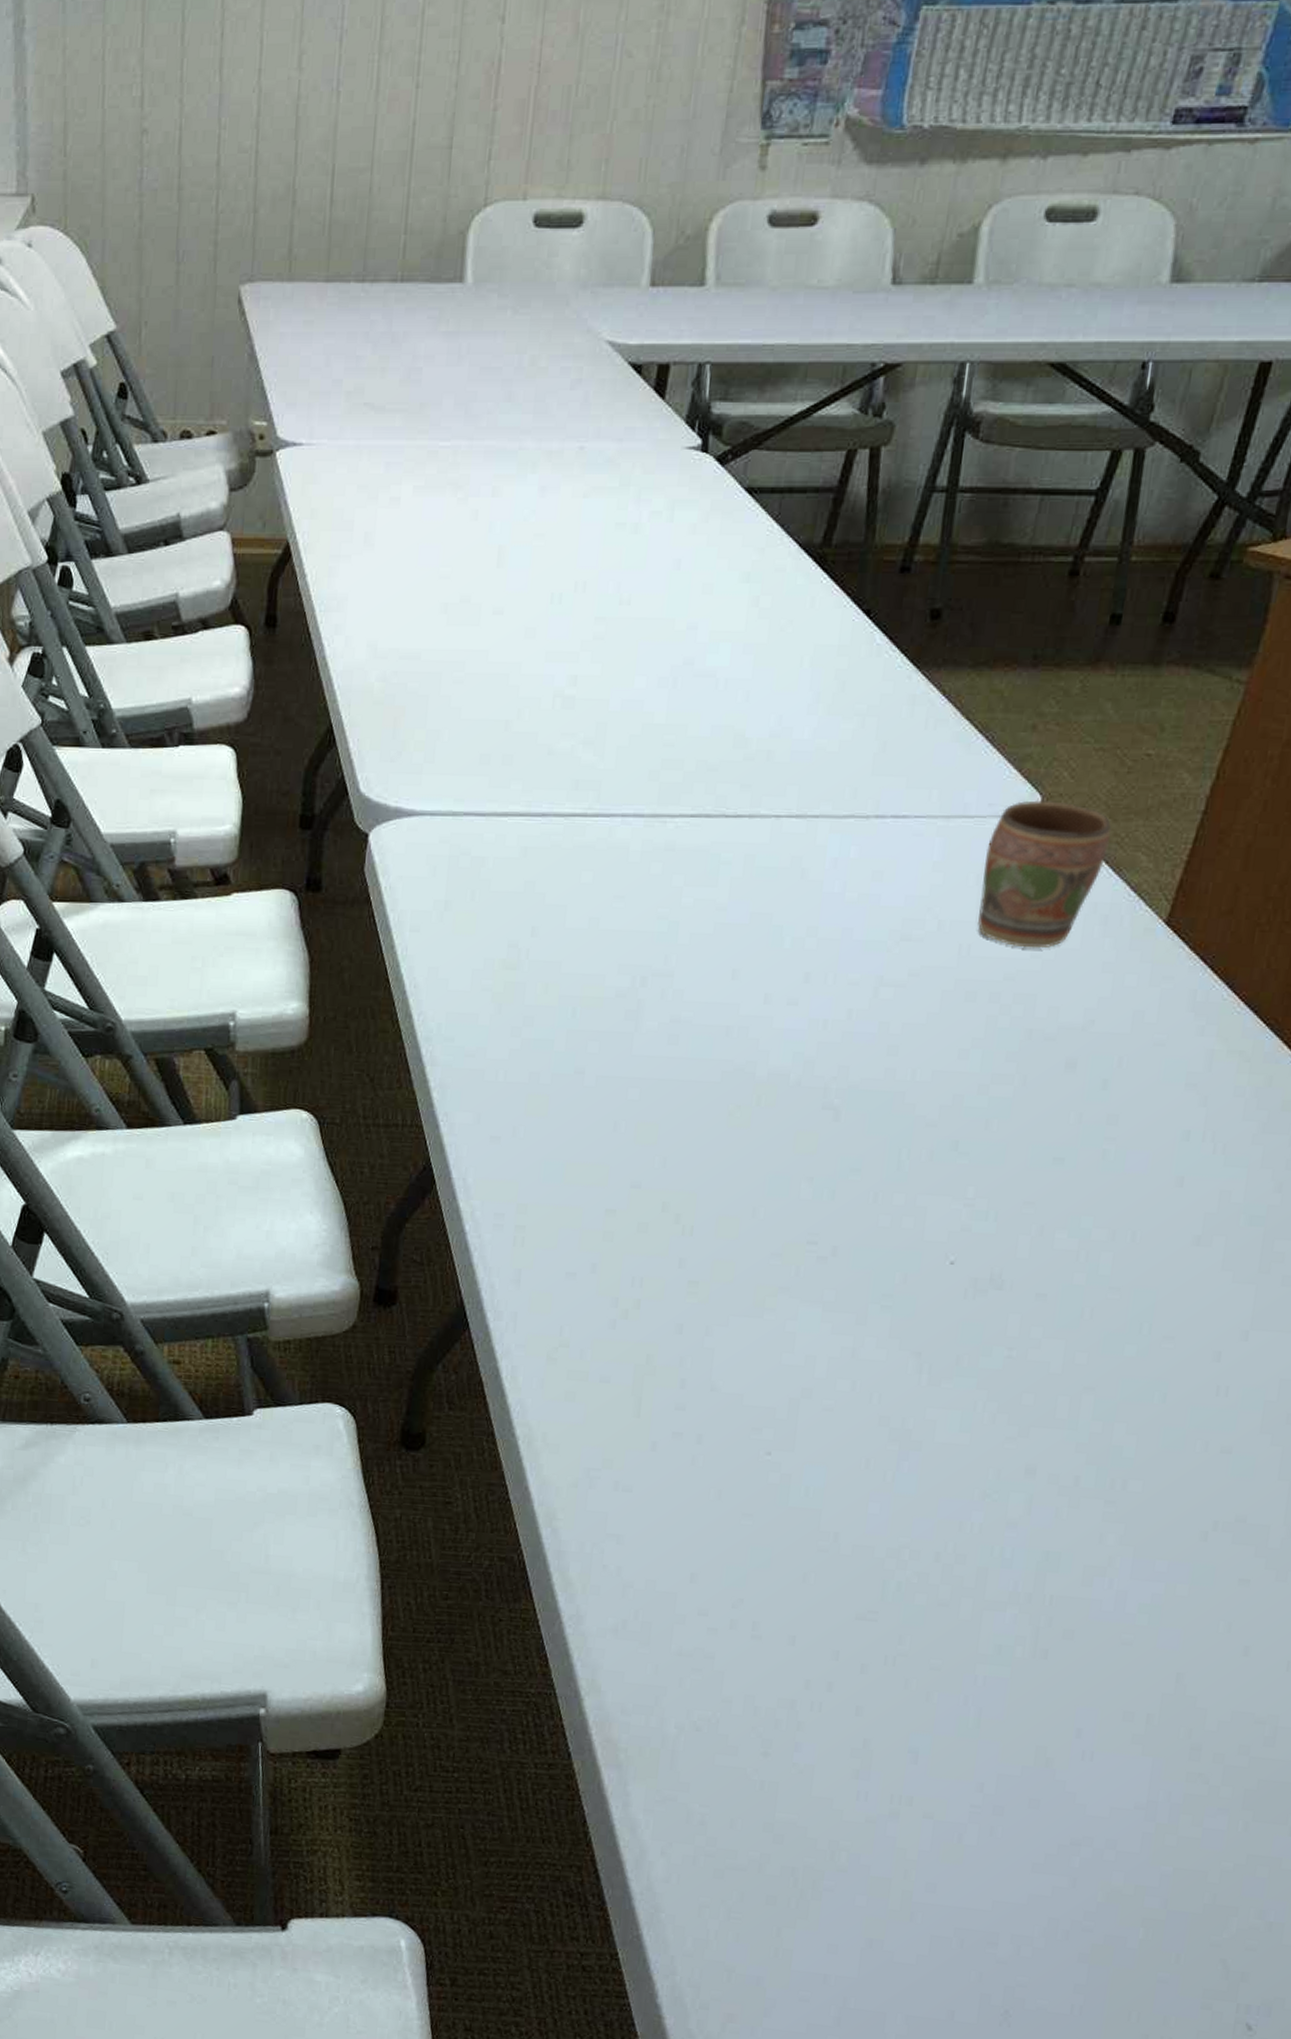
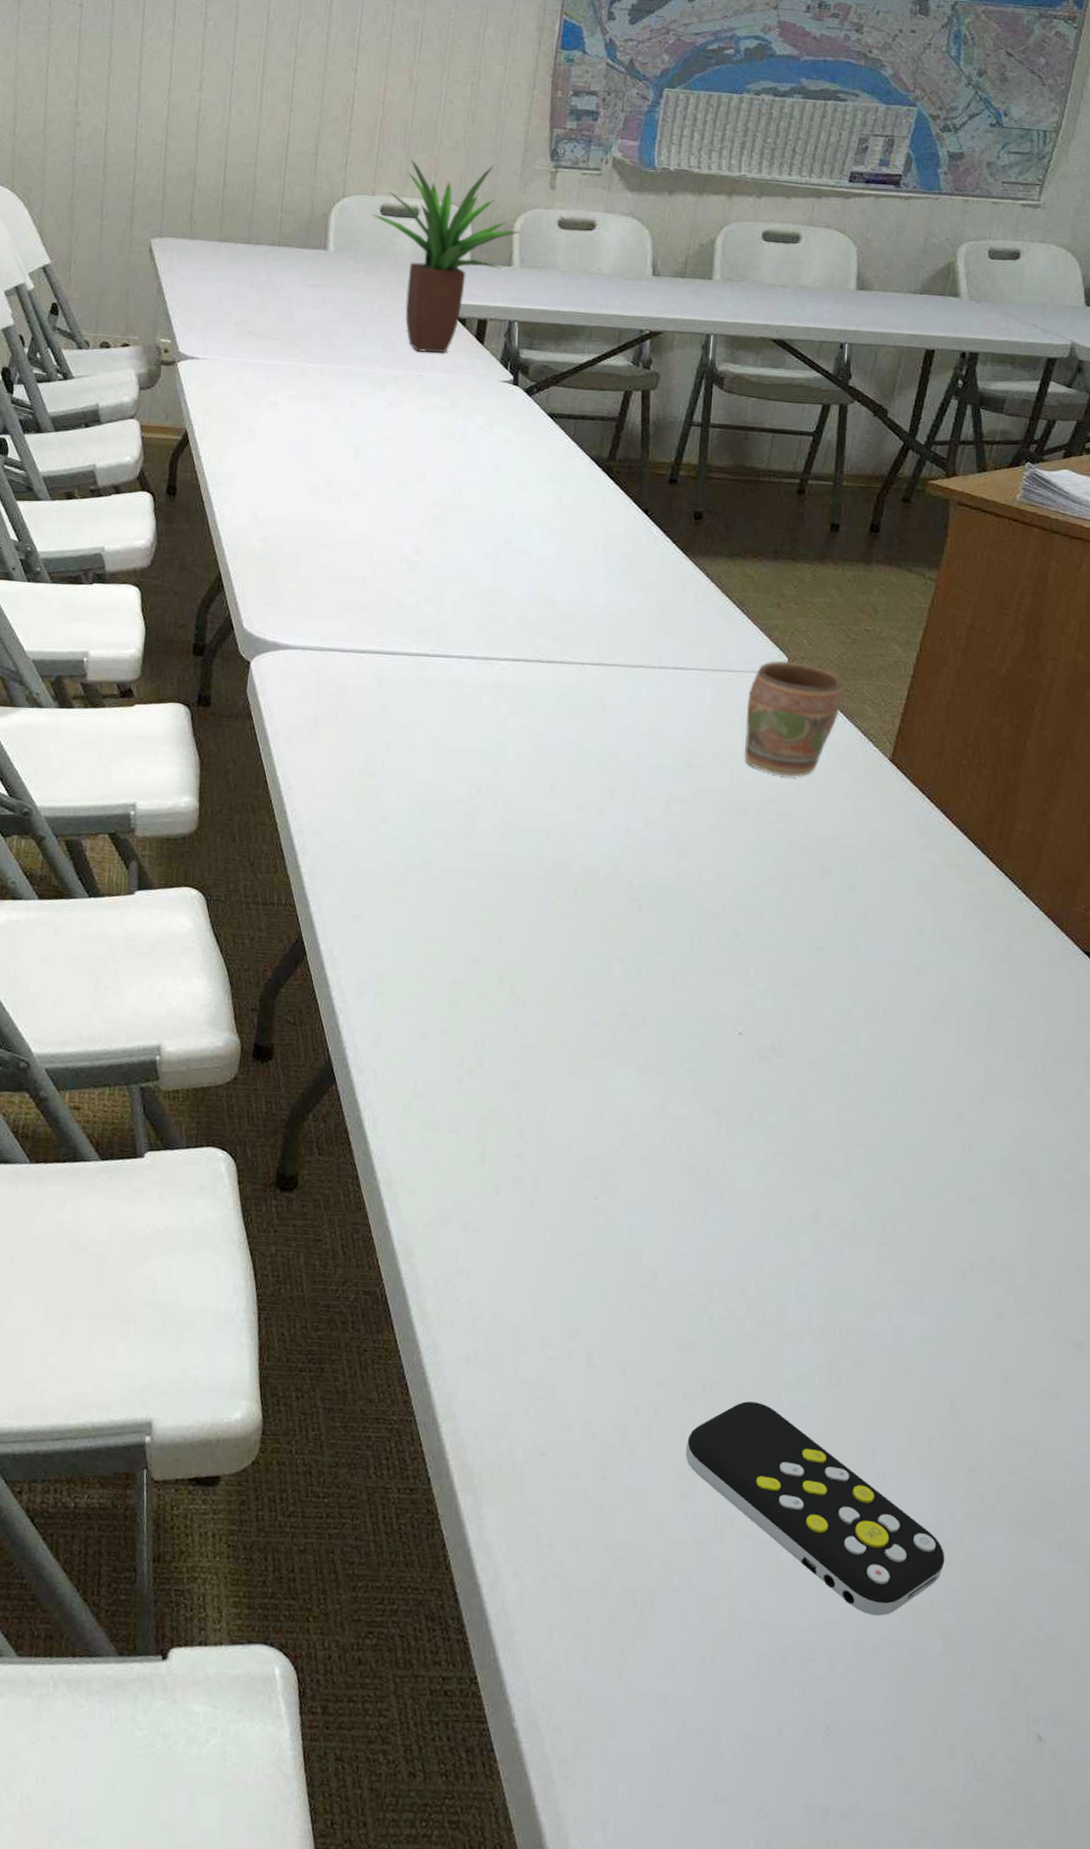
potted plant: none [522,141,718,416] -> present [372,158,521,353]
remote control: none [860,1674,1156,1901] -> present [685,1401,945,1616]

